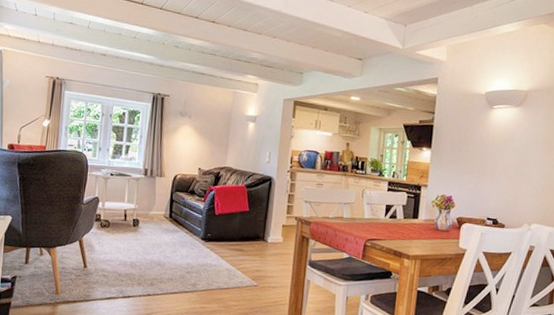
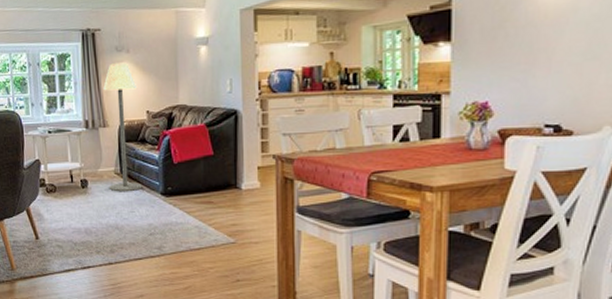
floor lamp: none [157,125,193,234] -> present [103,62,142,192]

